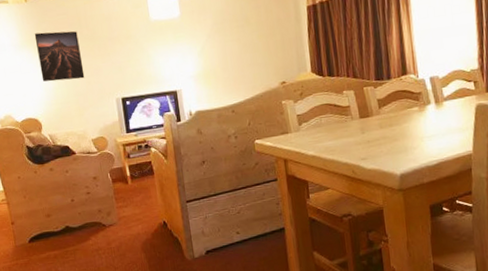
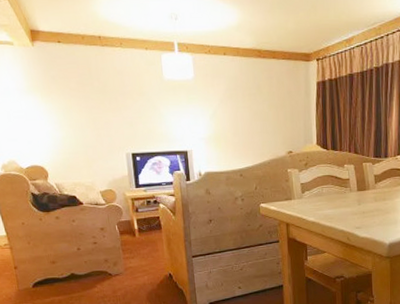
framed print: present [34,31,85,82] -> none [41,79,95,131]

